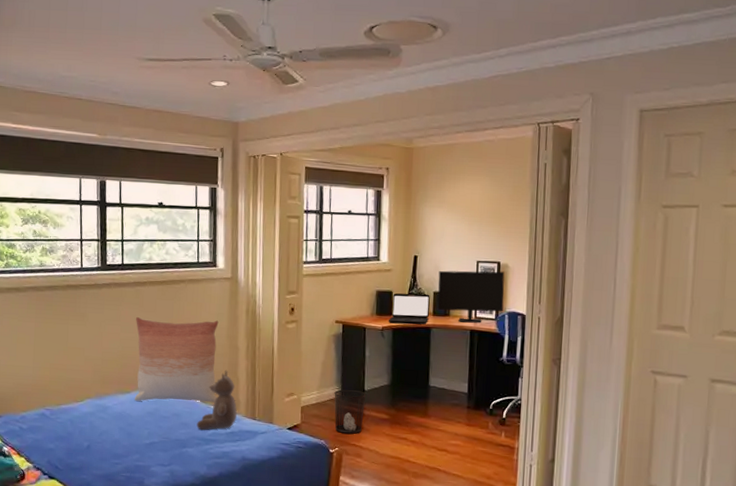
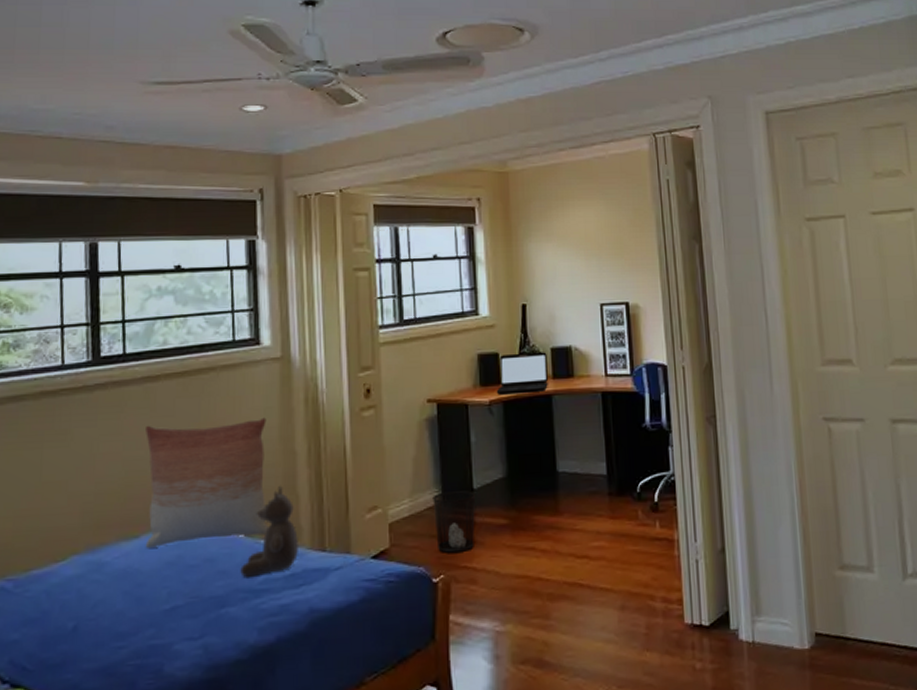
monitor: present [437,270,505,323] -> none [554,314,639,384]

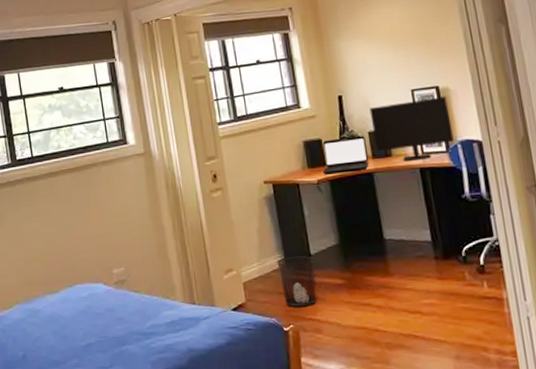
pillow: present [145,417,268,549] -> none [53,200,150,301]
stuffed animal: present [240,485,298,577] -> none [133,253,175,323]
monitor: none [554,314,639,384] -> present [369,96,454,161]

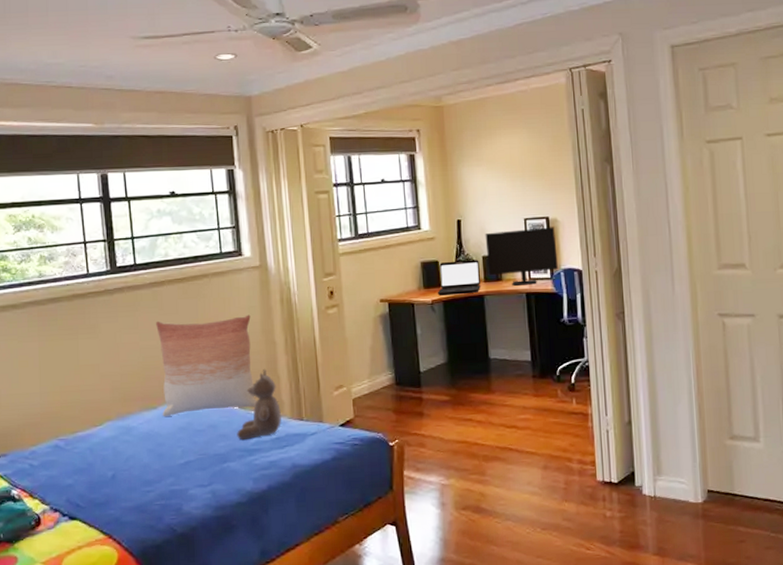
pillow: none [53,200,150,301] -> present [156,314,257,418]
stuffed animal: none [133,253,175,323] -> present [237,368,281,440]
waste bin: present [277,256,316,308] -> none [387,373,423,424]

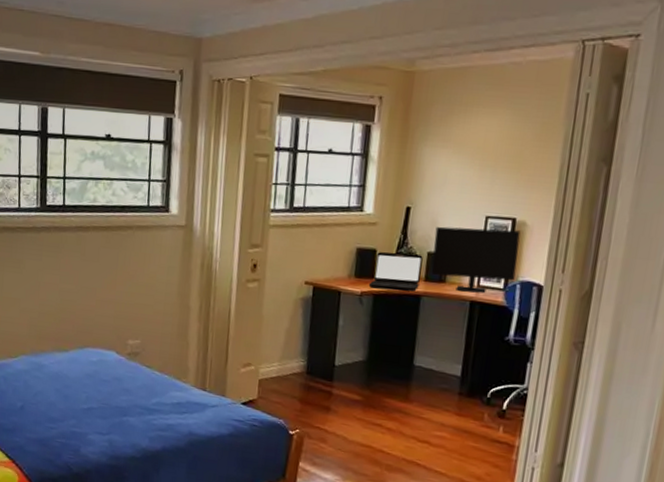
pillow: present [156,314,257,418] -> none [72,266,169,369]
stuffed animal: present [237,368,281,440] -> none [139,332,186,399]

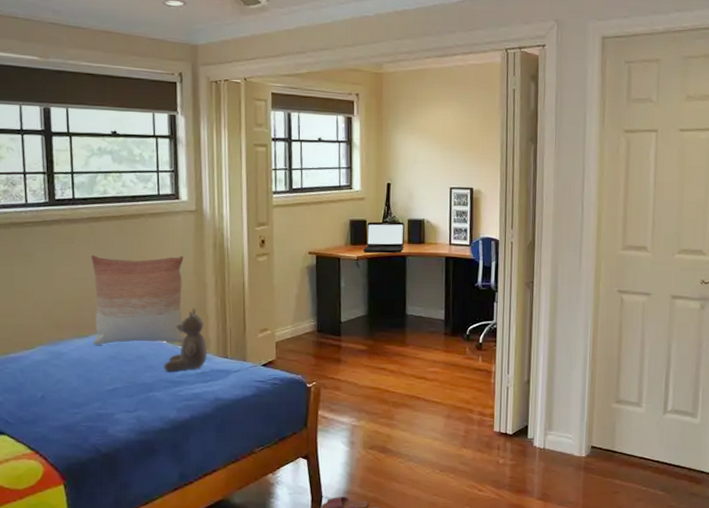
pillow: none [72,266,169,369] -> present [91,254,185,346]
stuffed animal: none [139,332,186,399] -> present [164,307,207,372]
monitor: present [431,226,521,294] -> none [412,197,478,250]

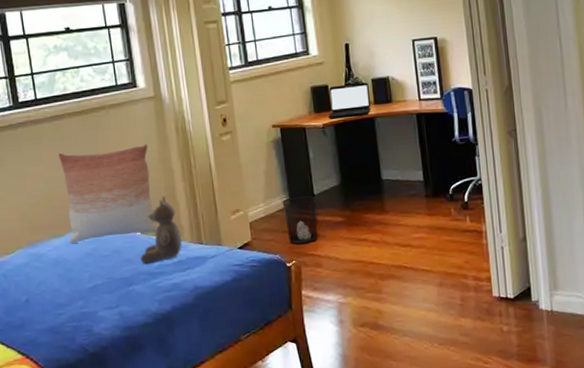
waste bin: none [309,322,343,368] -> present [282,196,318,245]

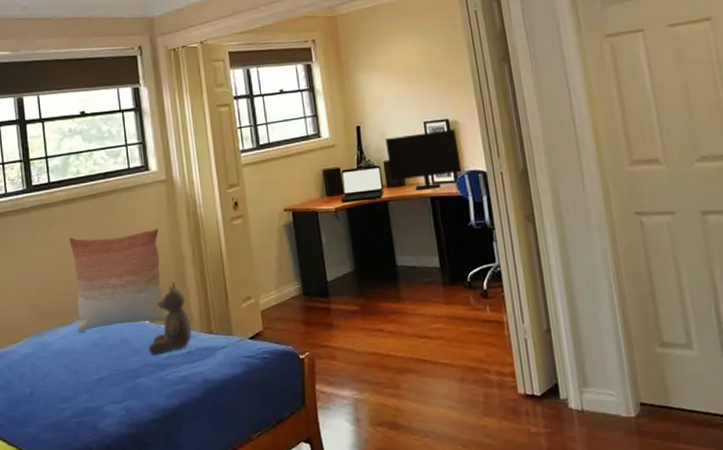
waste bin: present [282,196,318,245] -> none [294,283,332,335]
monitor: none [373,47,448,107] -> present [385,129,462,190]

